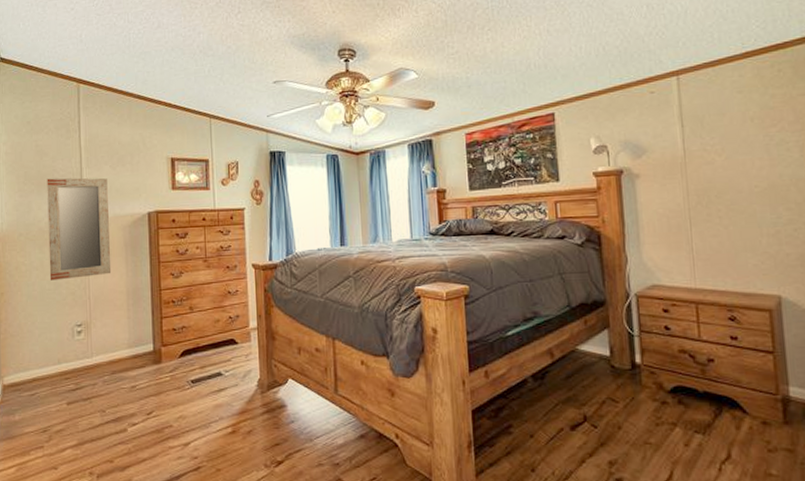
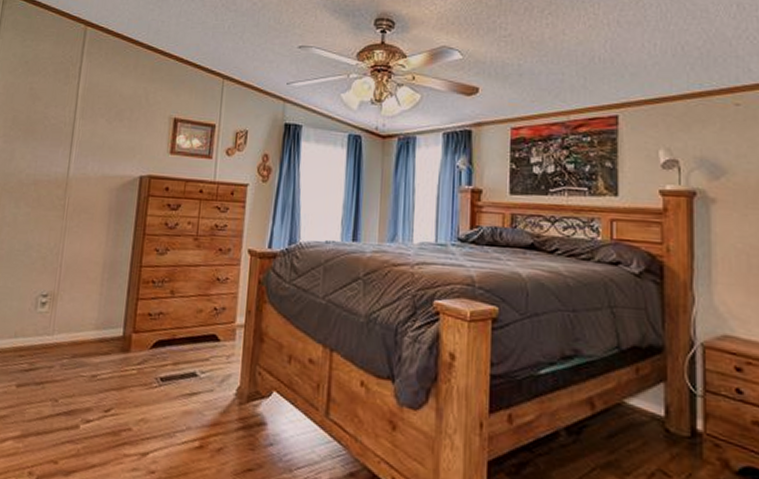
home mirror: present [47,177,112,281] -> none [21,125,101,241]

